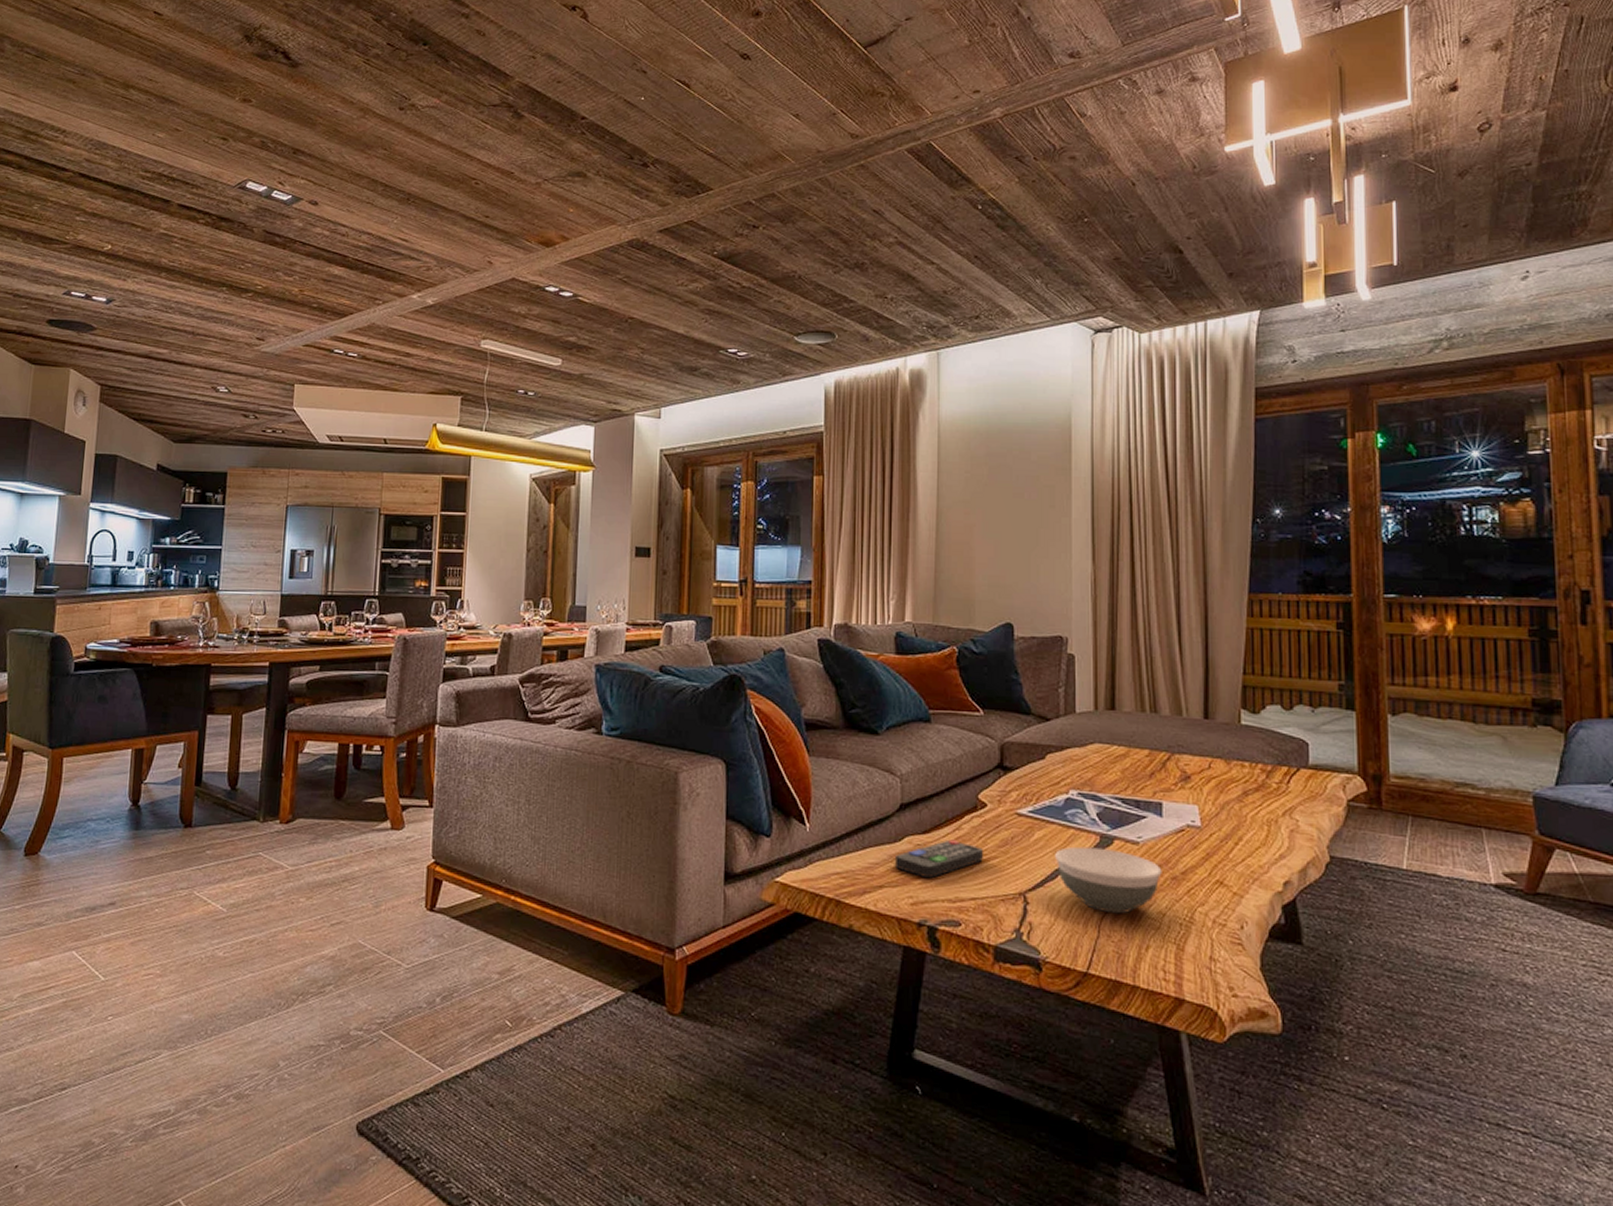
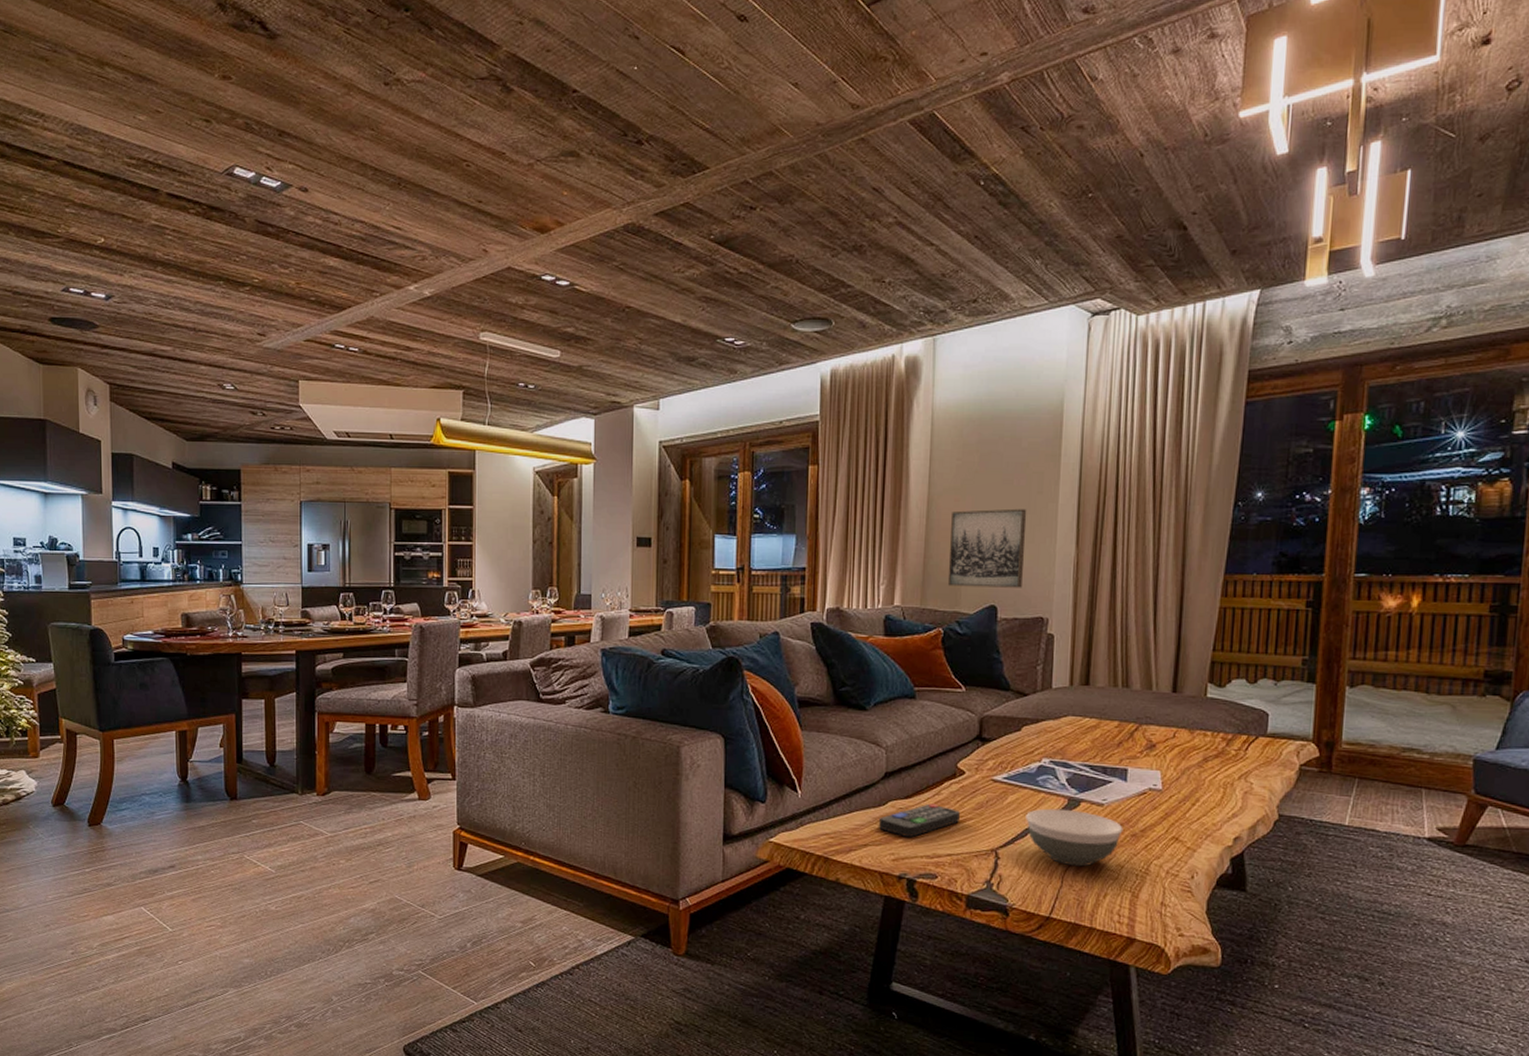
wall art: none [960,522,1040,605] -> present [947,508,1027,588]

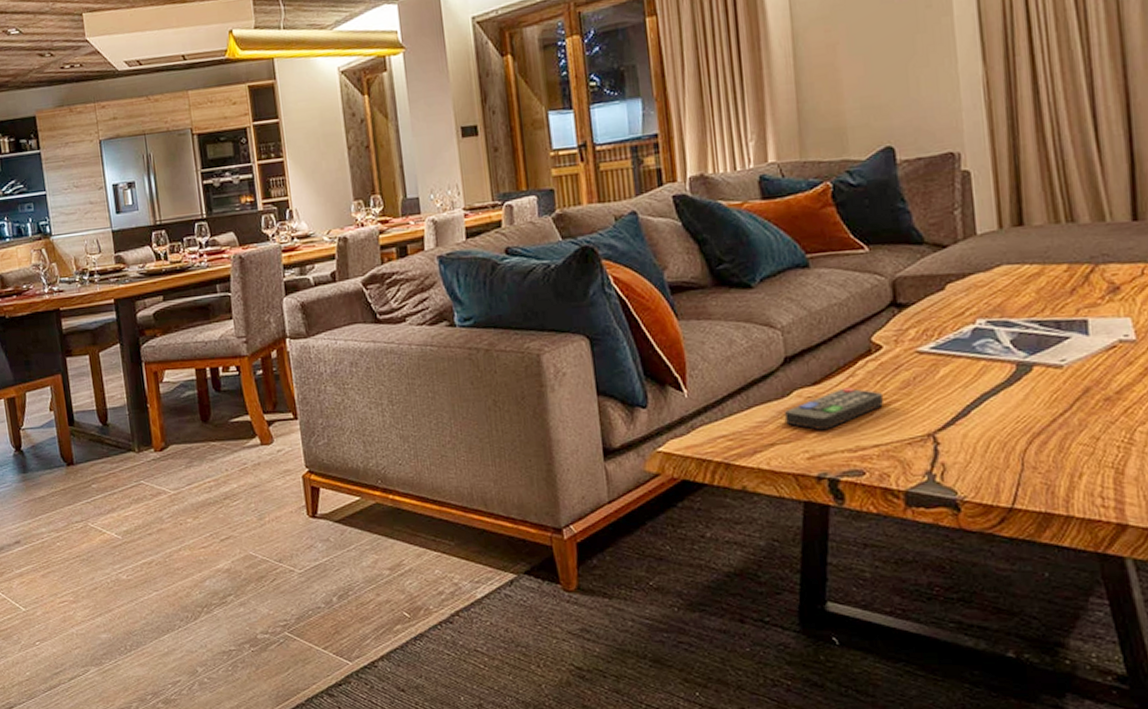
wall art: present [947,508,1027,588] -> none [823,28,922,132]
bowl: present [1026,808,1123,867] -> none [965,376,1093,444]

